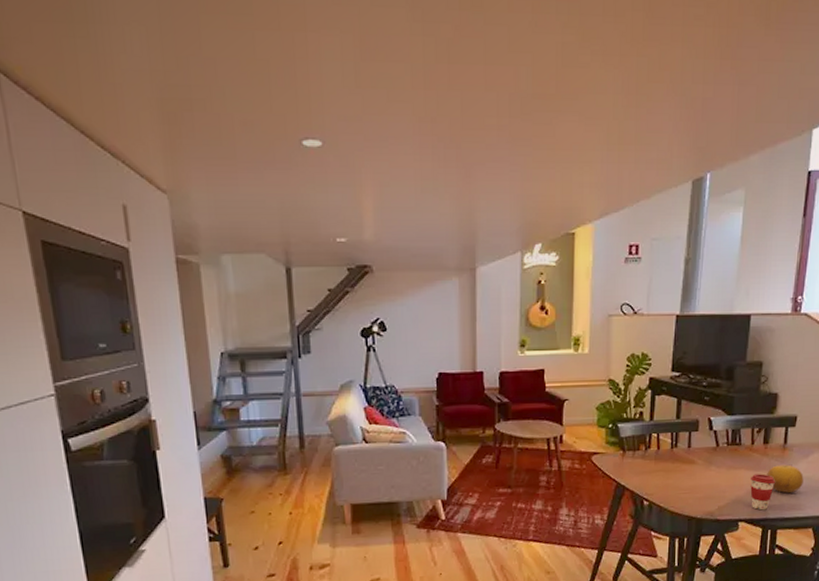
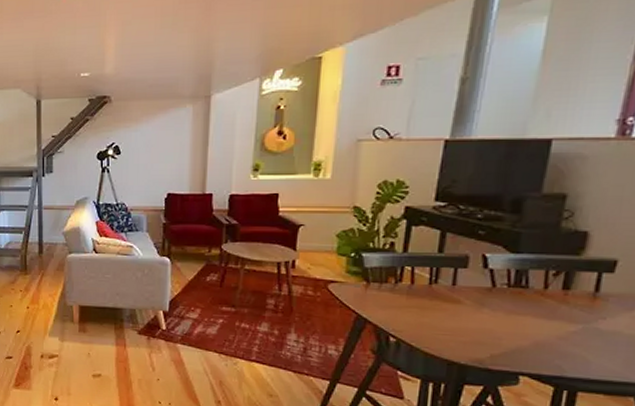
coffee cup: present [750,473,776,511] -> none [538,323,579,367]
fruit: present [767,464,804,494] -> none [565,316,624,352]

